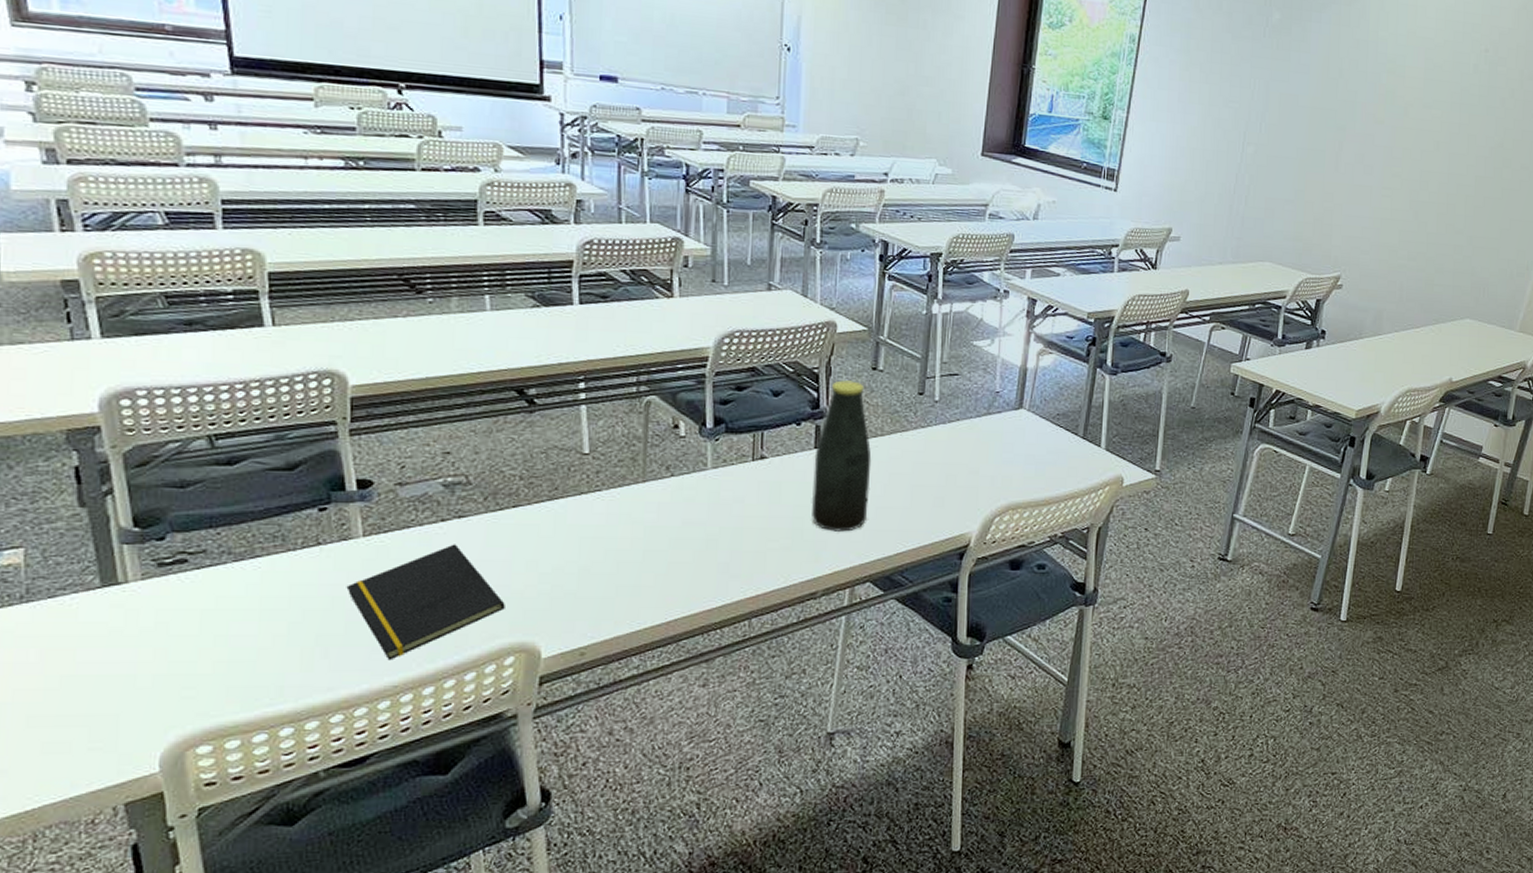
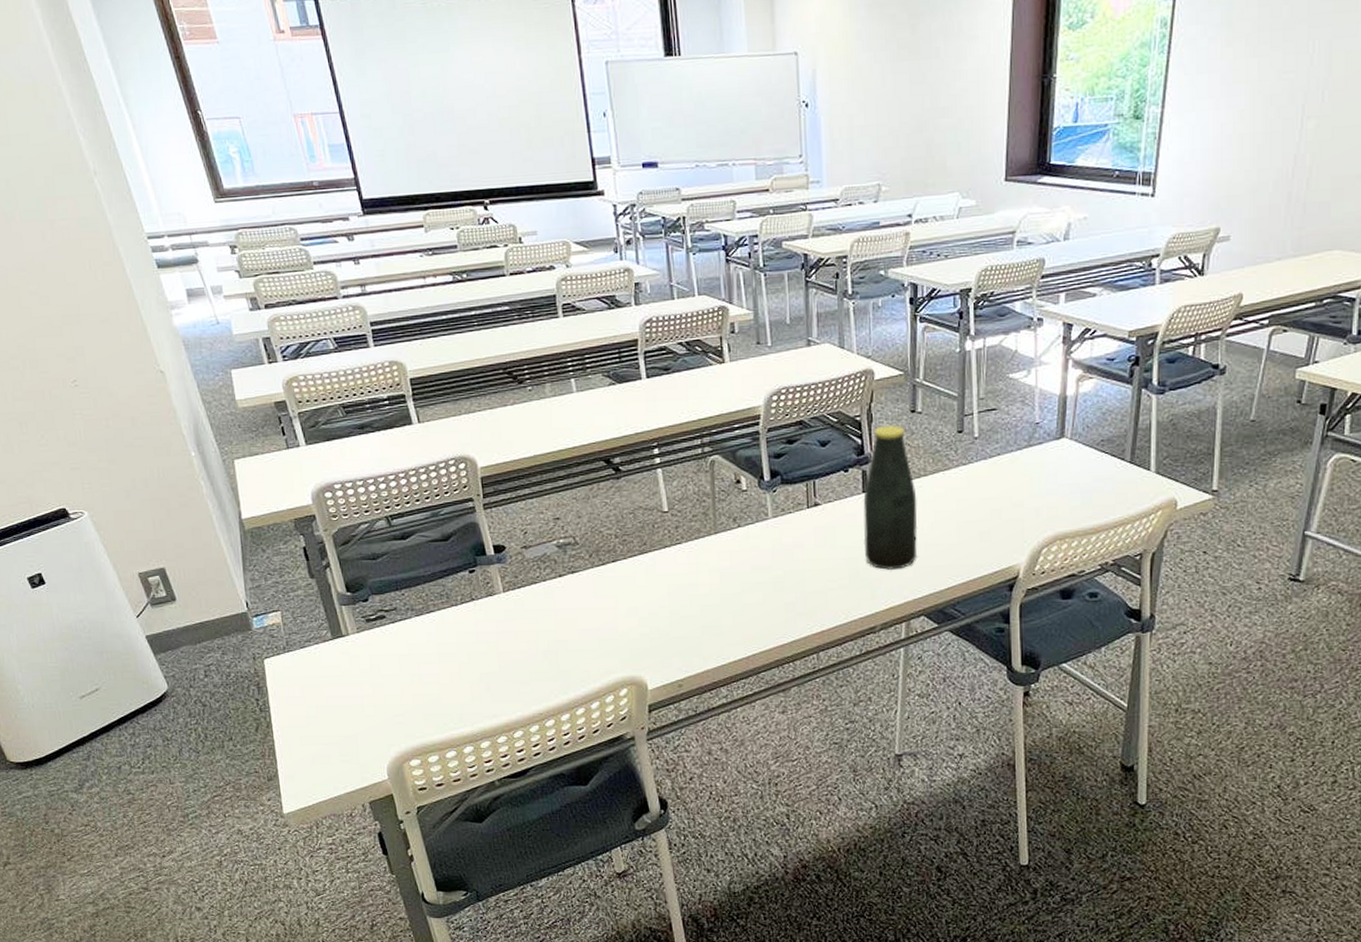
notepad: present [346,544,505,661] -> none [496,595,616,693]

